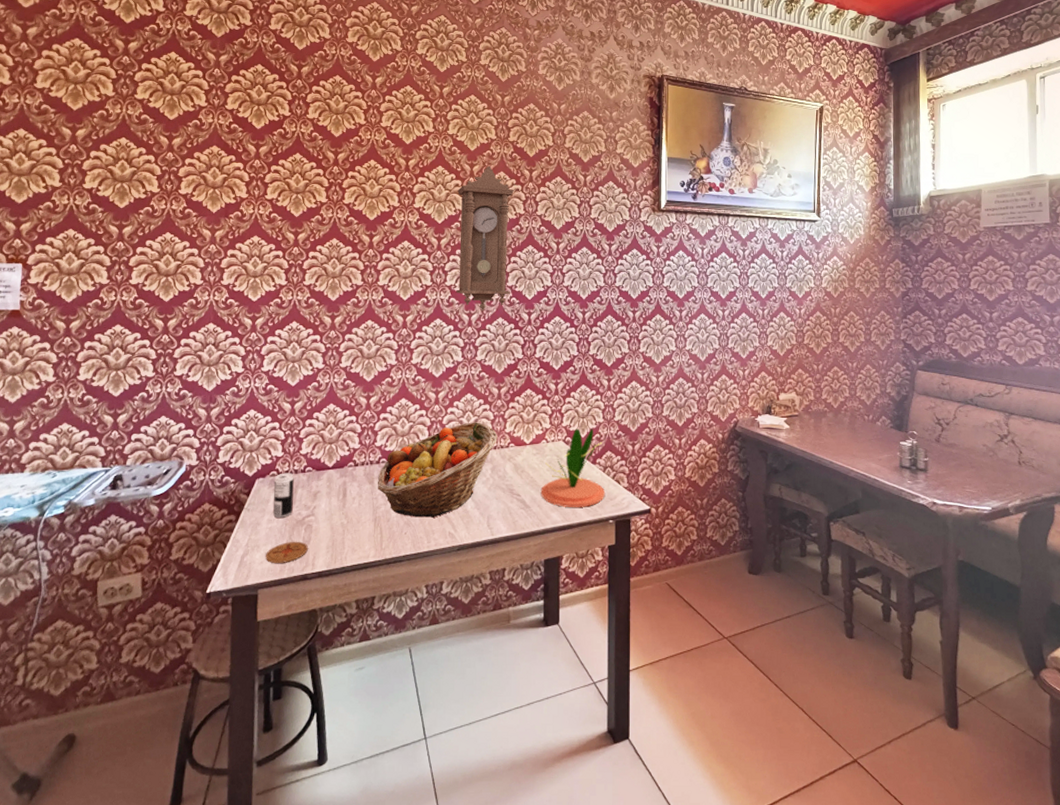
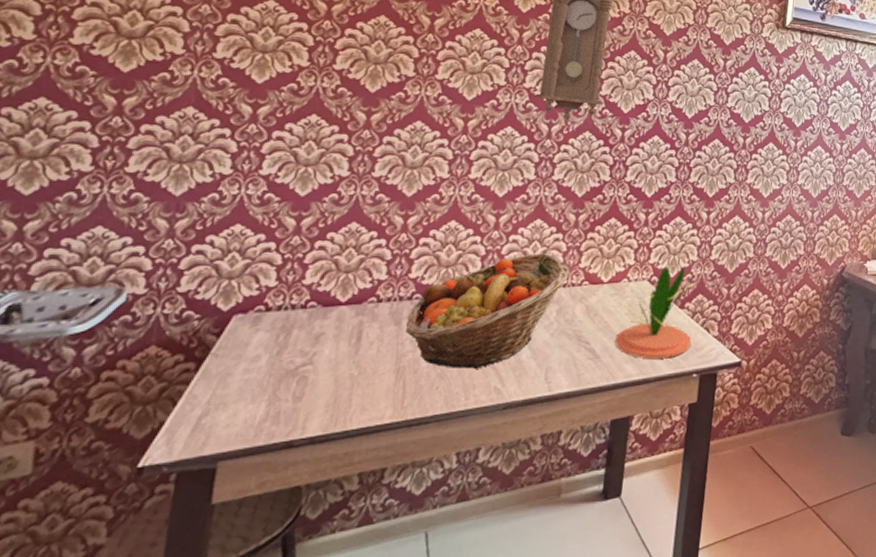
coaster: present [265,541,308,564] -> none [233,397,299,428]
beverage can: present [272,473,294,519] -> none [253,308,290,368]

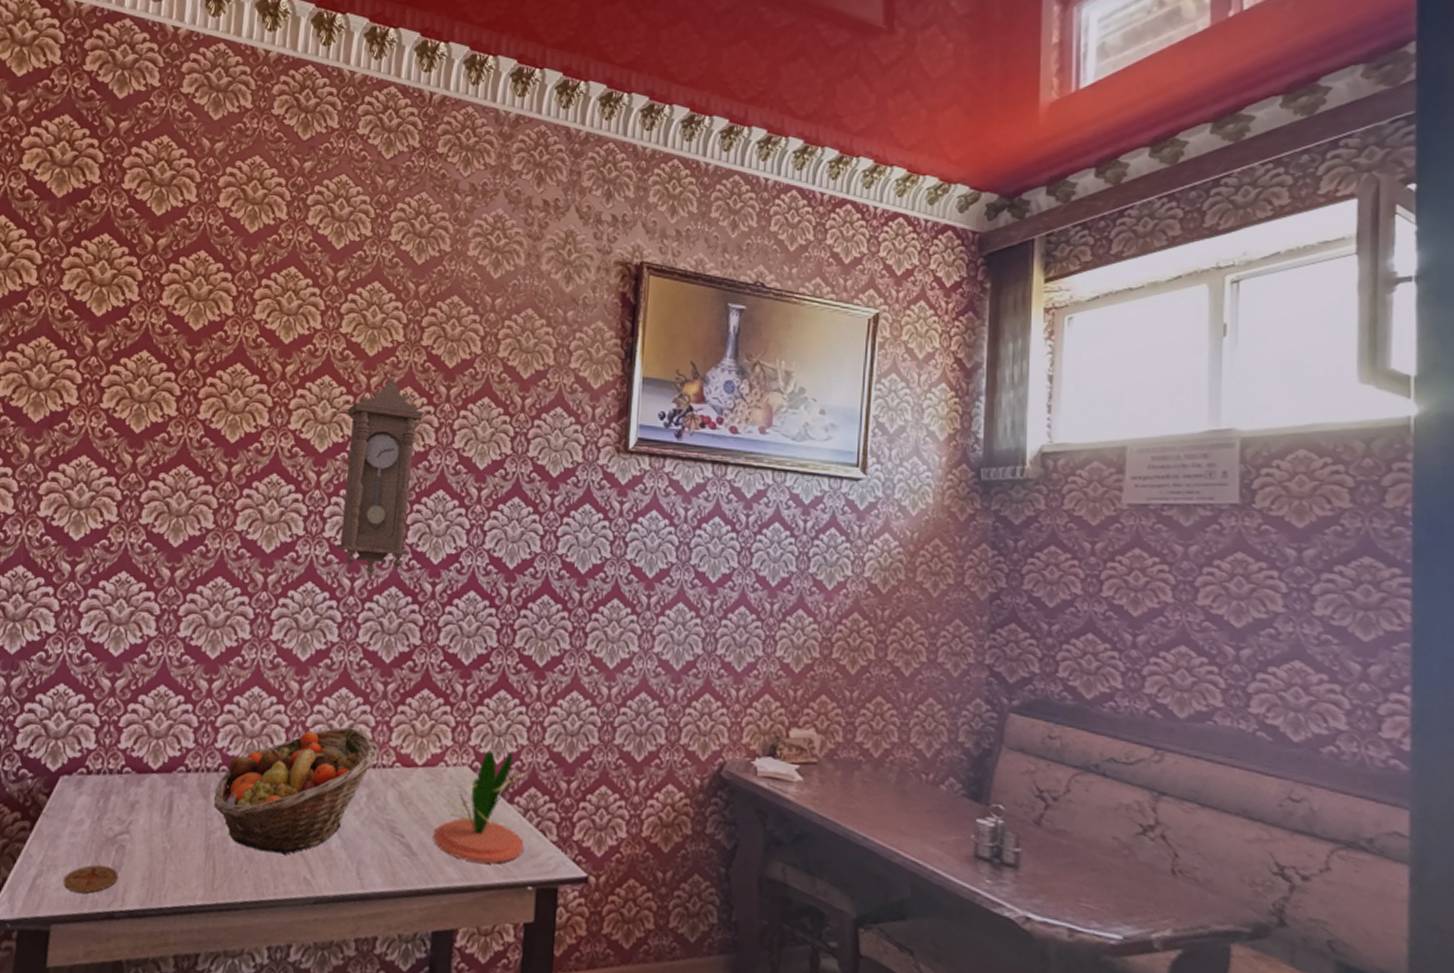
coaster: none [233,397,299,428] -> present [63,864,119,893]

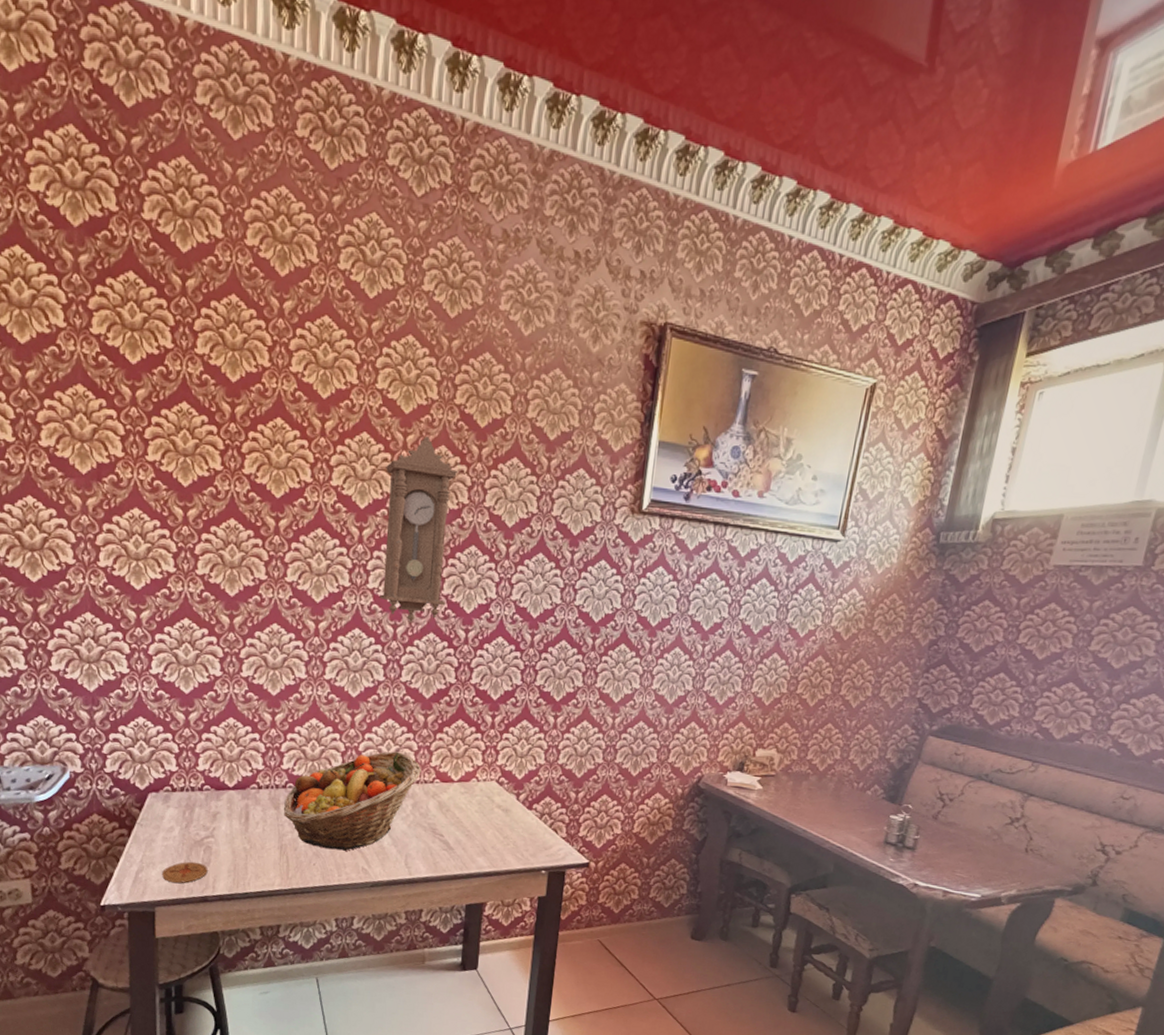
plant: present [433,750,525,864] -> none [466,769,542,855]

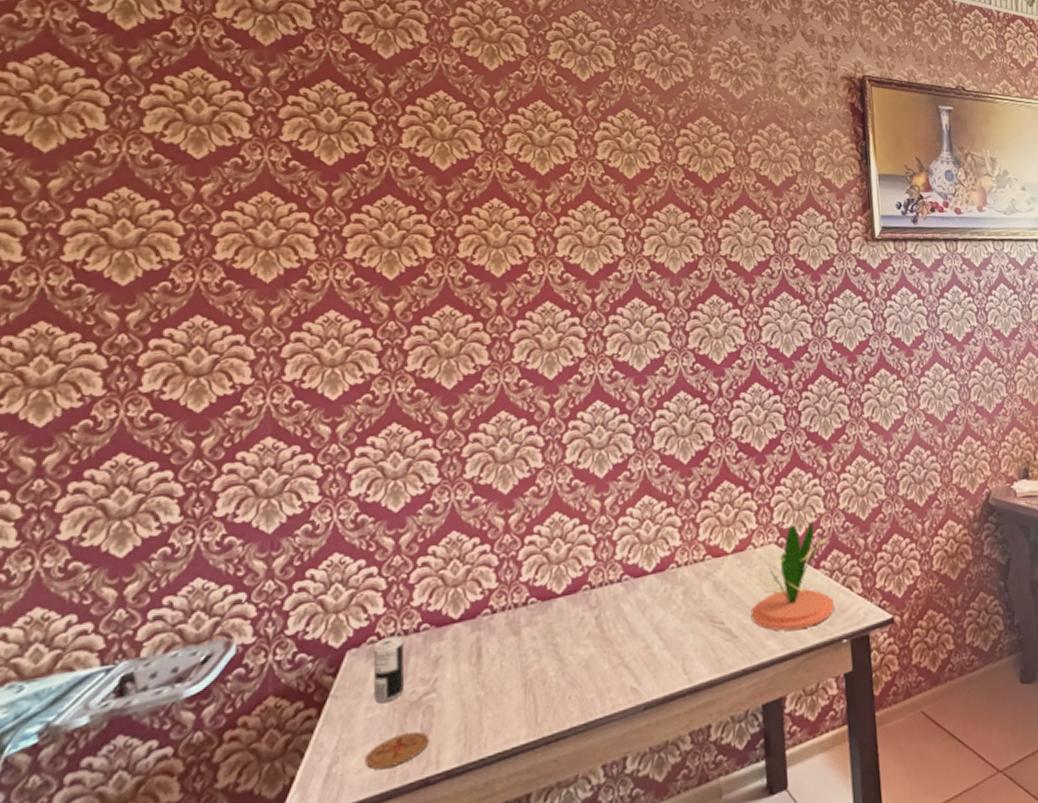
beverage can: none [168,789,191,837] -> present [373,635,403,704]
fruit basket: present [283,751,421,851] -> none [525,532,689,674]
pendulum clock: present [380,435,459,624] -> none [614,196,692,385]
plant: none [466,769,542,855] -> present [750,522,834,631]

